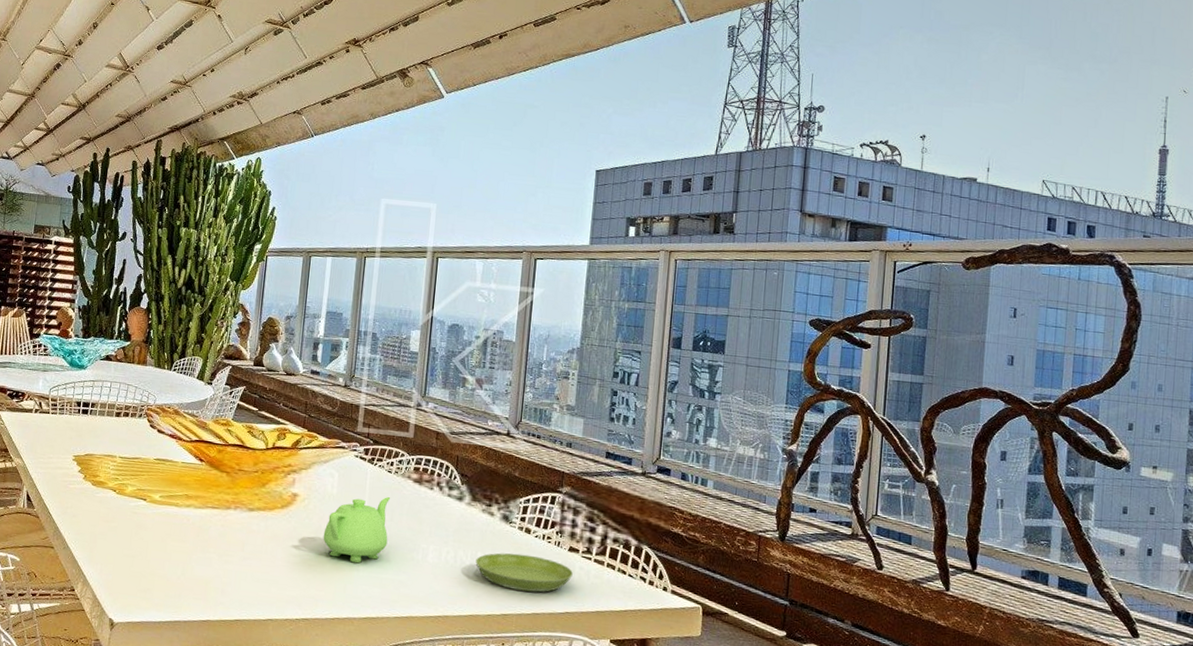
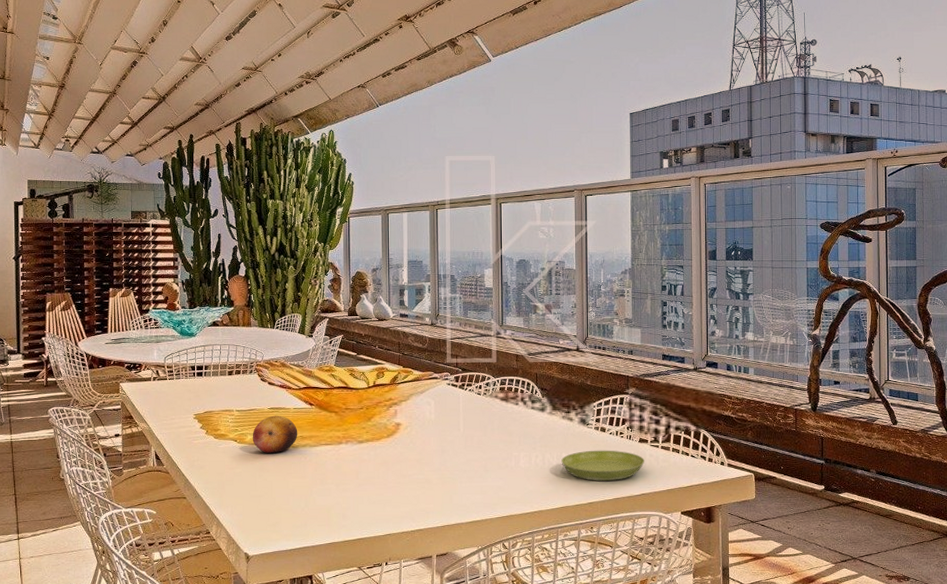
fruit: none [132,467,184,510] -> present [252,415,298,454]
teapot: present [323,497,391,564] -> none [427,416,484,476]

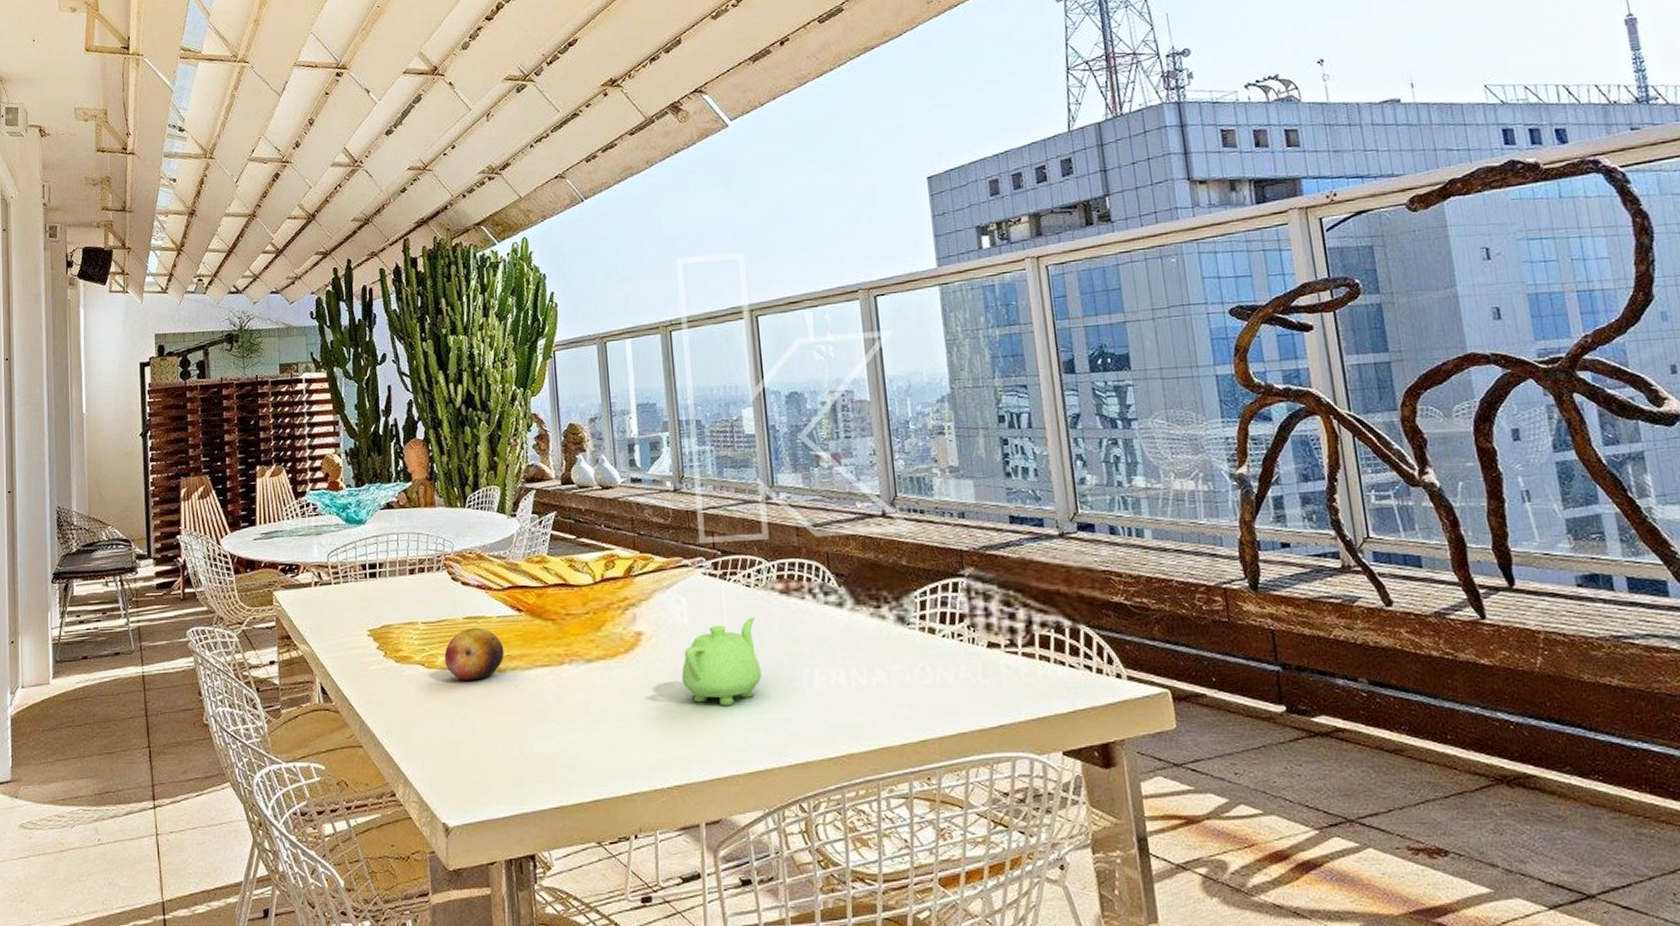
teapot: none [427,416,484,476] -> present [681,618,762,706]
saucer: present [561,450,644,481] -> none [874,660,999,708]

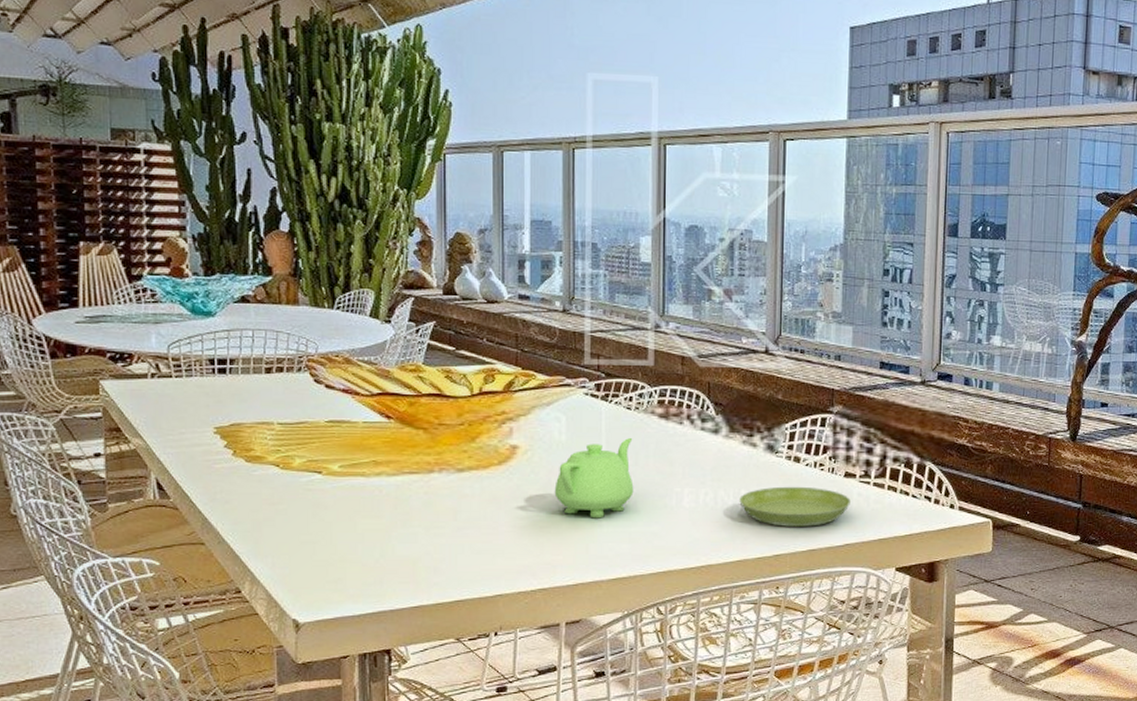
fruit: present [444,627,505,682] -> none [302,431,369,484]
saucer: none [874,660,999,708] -> present [739,486,851,527]

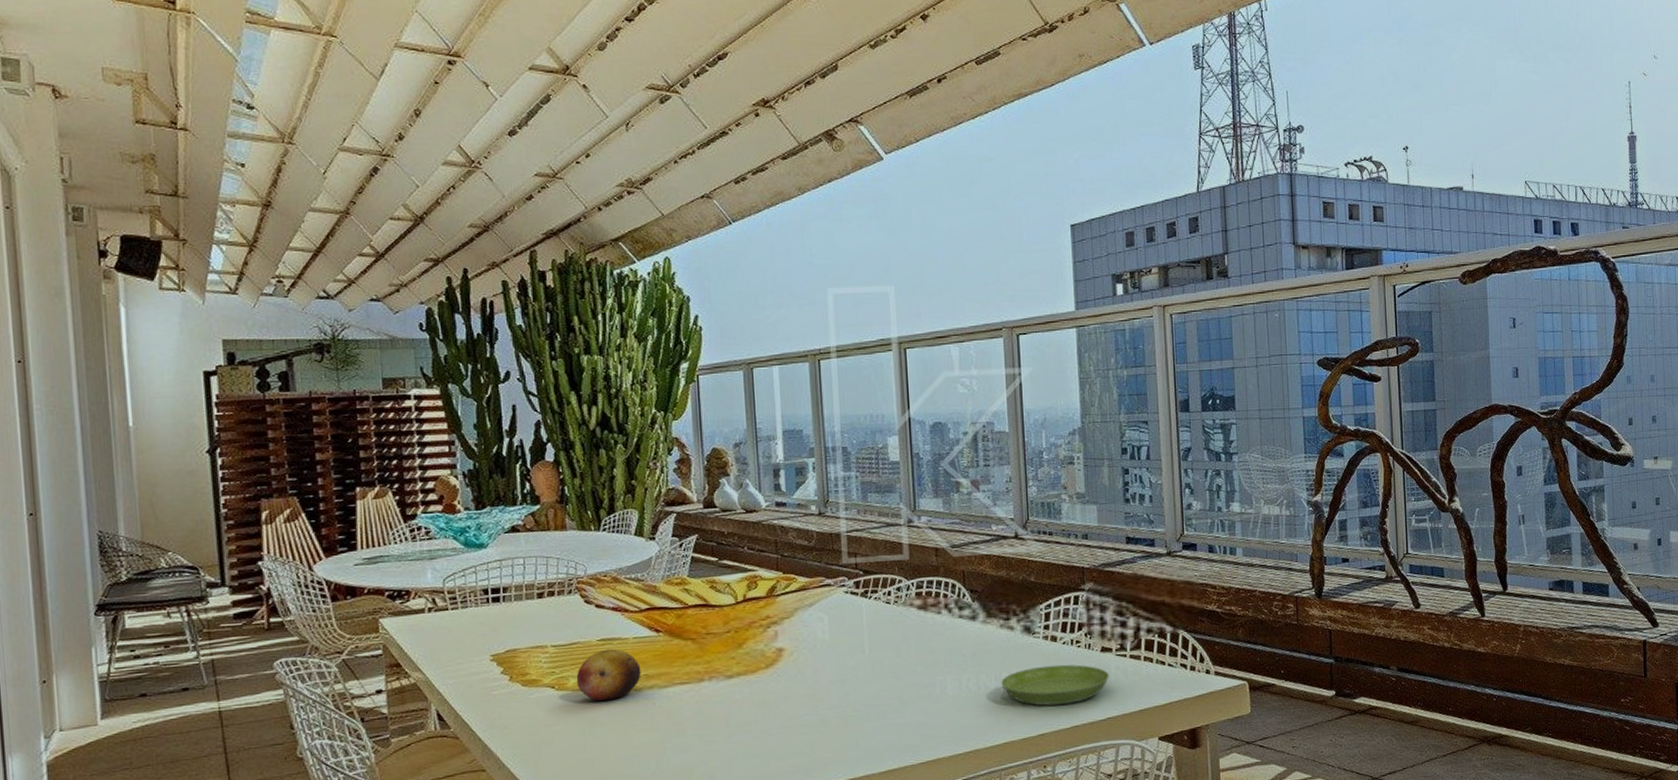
fruit: none [302,431,369,484] -> present [576,648,641,702]
teapot: present [554,438,634,519] -> none [821,632,898,713]

